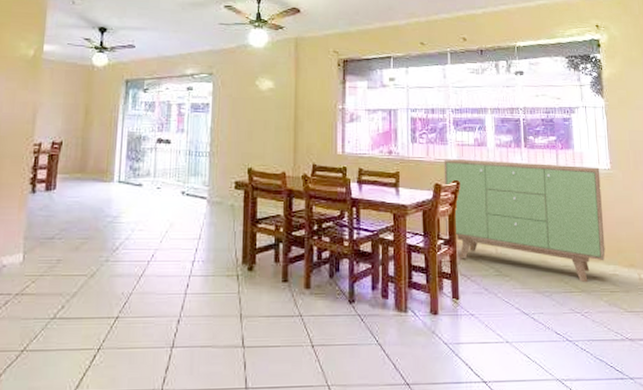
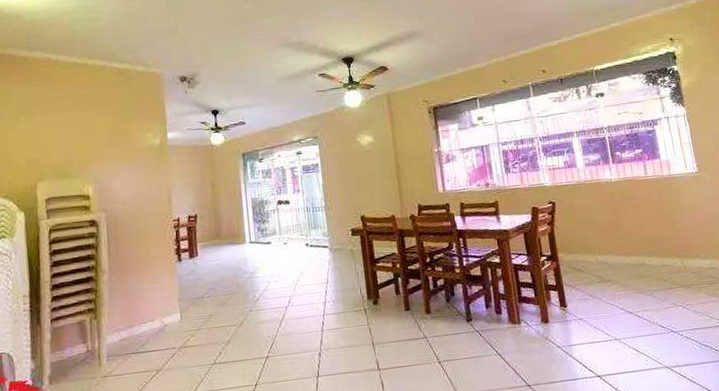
sideboard: present [444,159,606,283] -> none [537,172,701,279]

